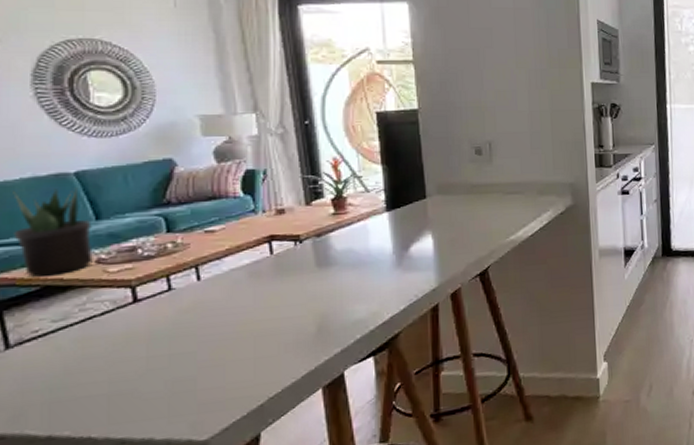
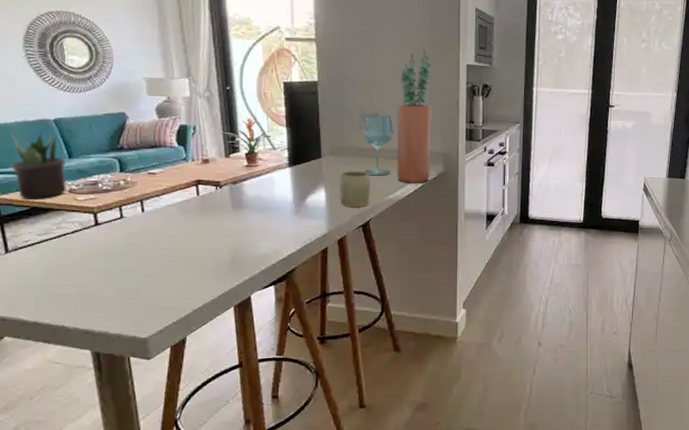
mug: none [449,210,488,254] -> present [339,171,371,208]
wine glass: none [472,143,512,215] -> present [361,114,394,176]
vase: none [515,69,557,221] -> present [397,50,432,183]

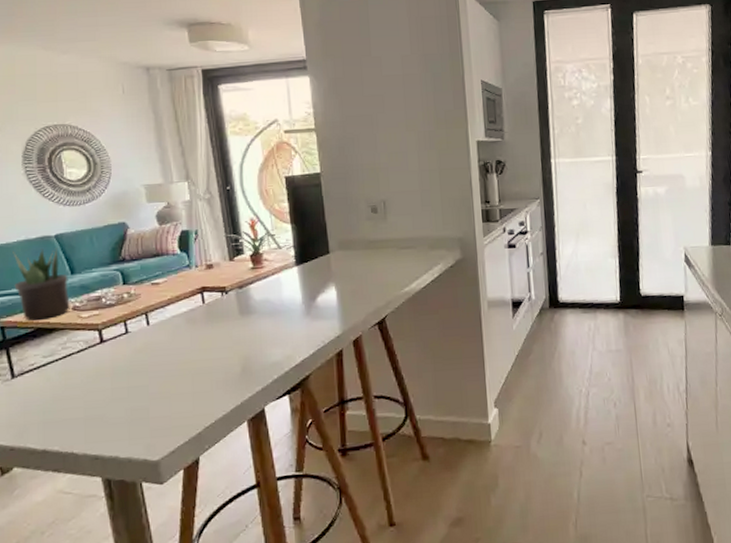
mug: present [339,171,371,208] -> none [350,264,385,305]
wine glass: present [361,114,394,176] -> none [369,201,405,269]
vase: present [397,50,432,183] -> none [406,130,447,274]

